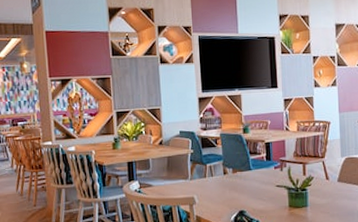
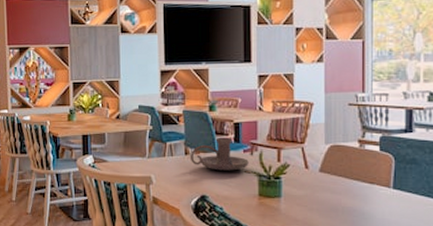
candle holder: none [228,156,279,187] -> present [190,137,249,171]

